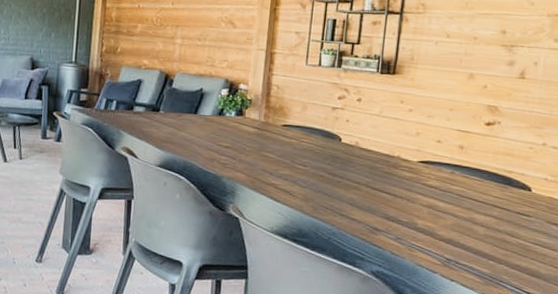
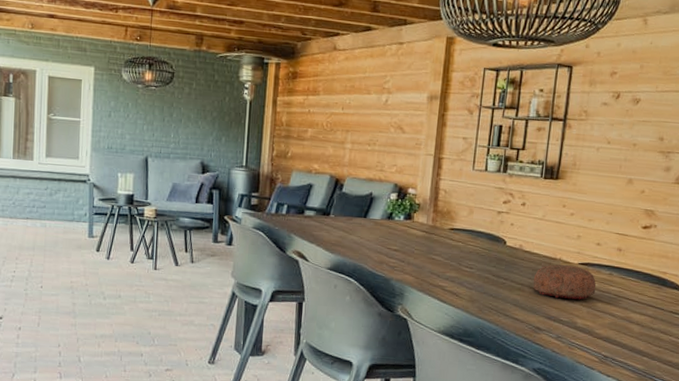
decorative bowl: none [370,162,437,199] -> present [532,264,597,300]

